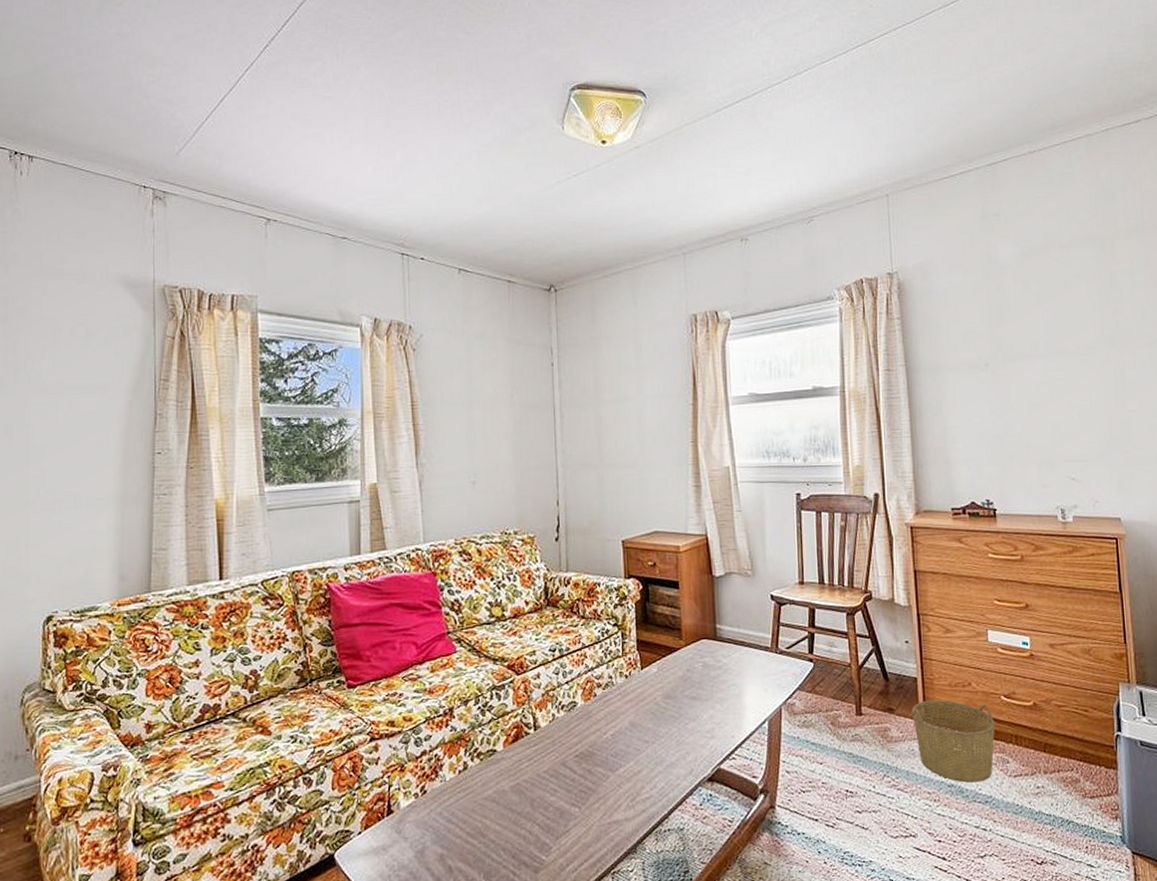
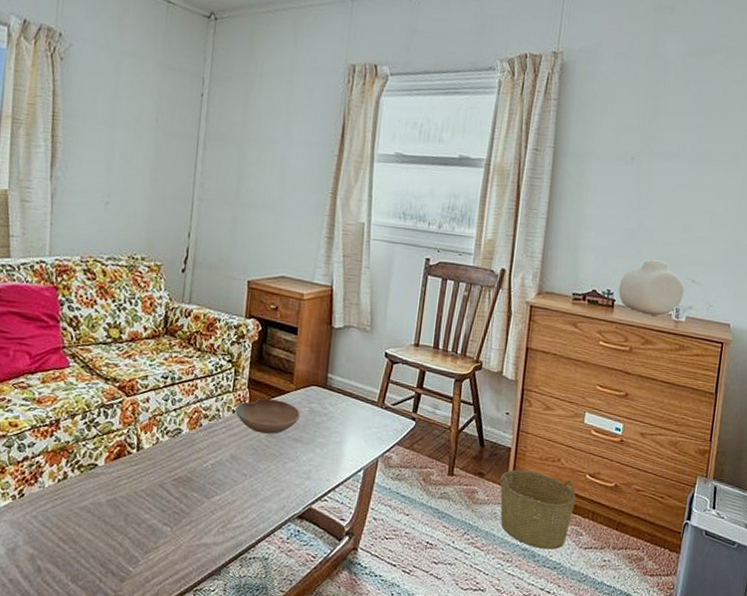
bowl: none [628,658,694,696] -> present [235,398,300,434]
vase: none [997,463,1066,520] -> present [618,259,685,316]

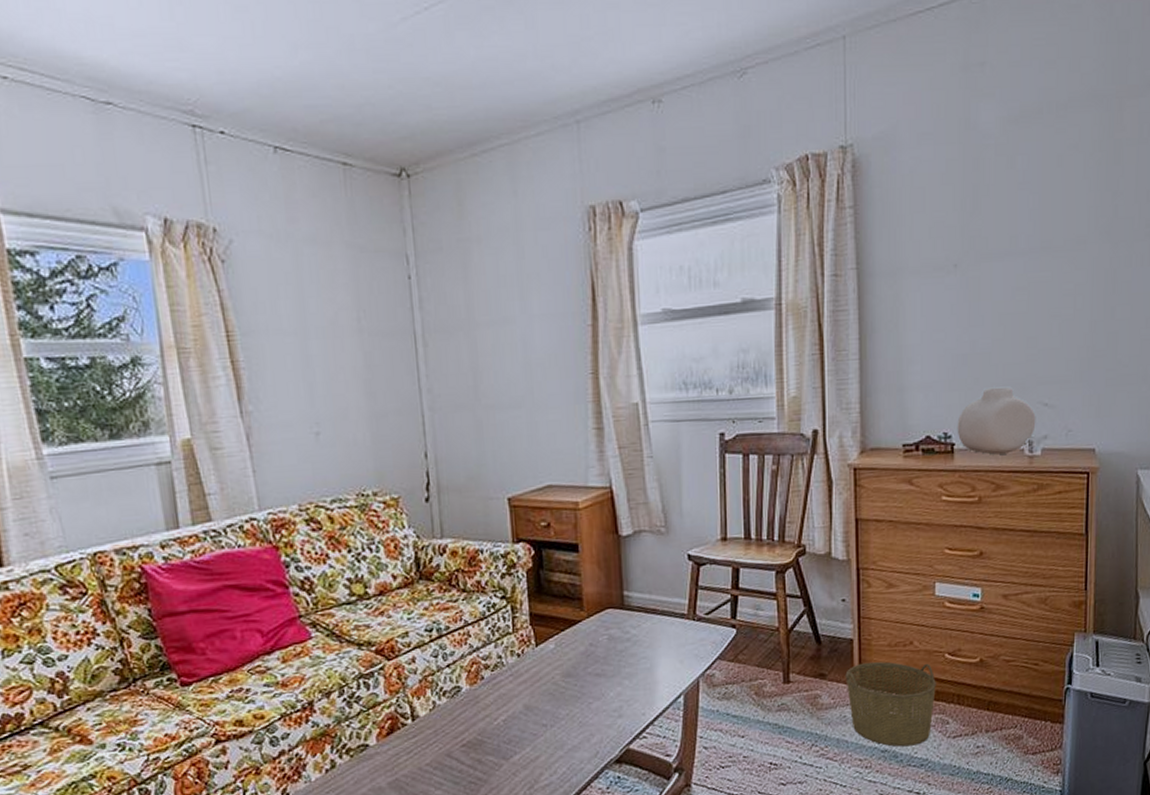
bowl: present [235,398,300,434] -> none [520,632,598,675]

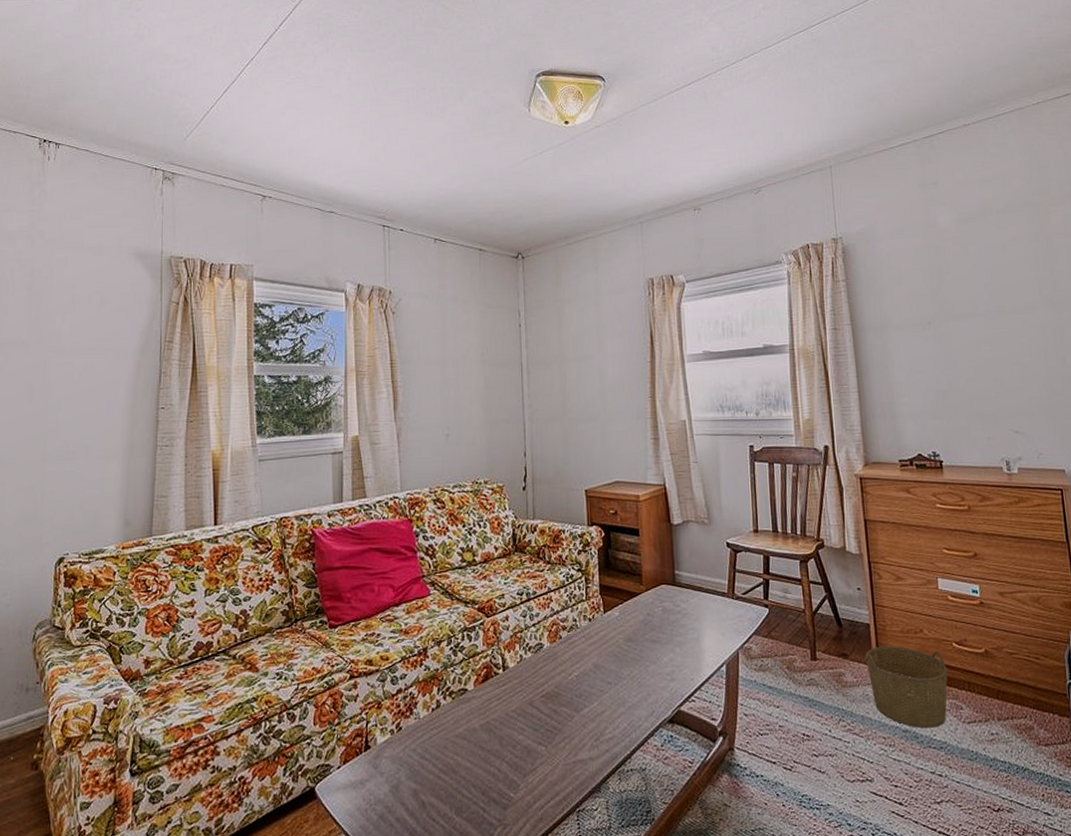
vase: present [957,387,1036,455] -> none [943,417,1011,471]

